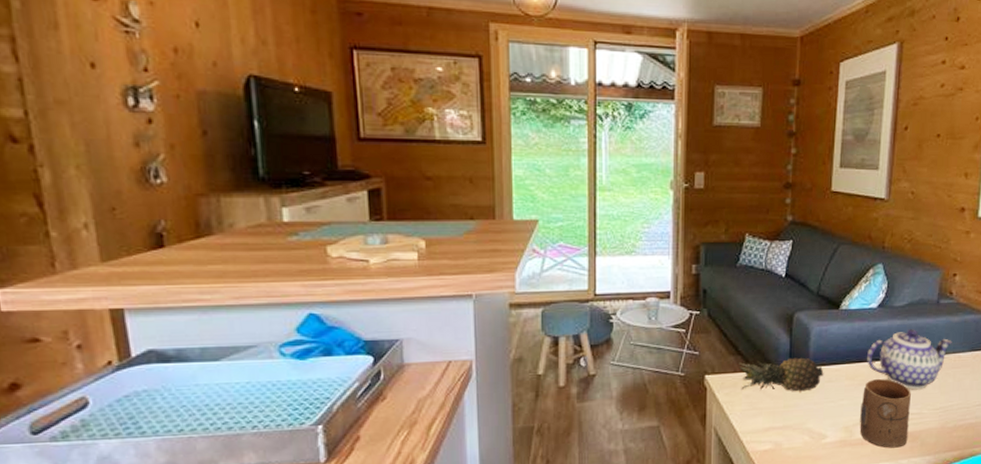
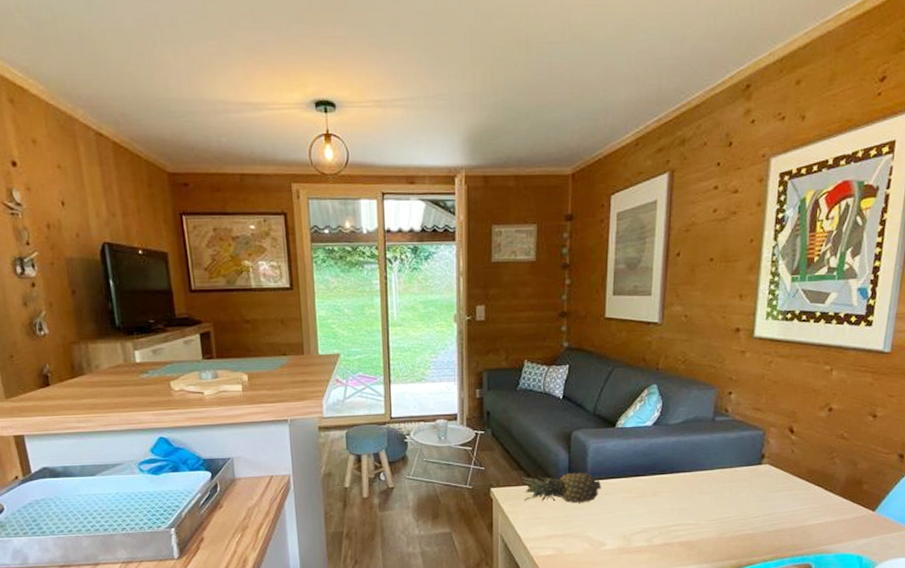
cup: present [860,379,911,448] -> none [637,492,687,556]
teapot: present [867,329,952,390] -> none [643,445,729,502]

